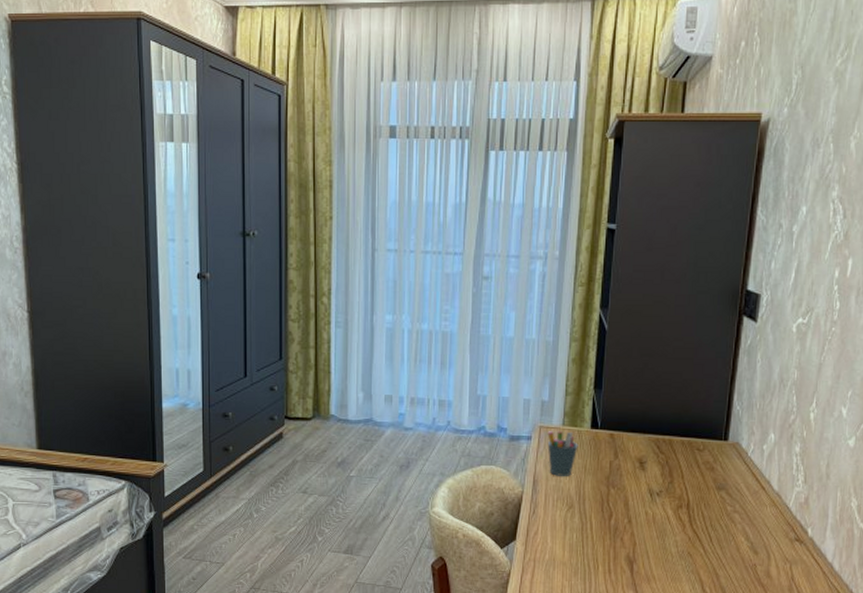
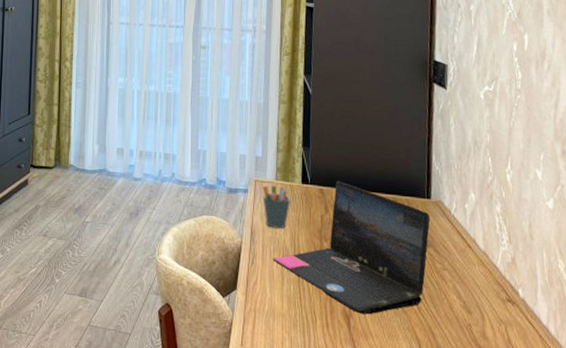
laptop: none [556,425,726,560] -> present [273,181,431,315]

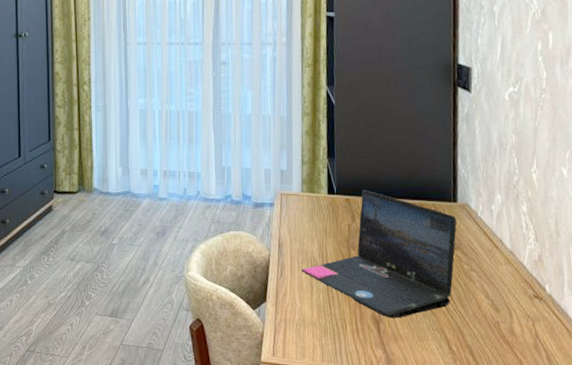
pen holder: present [262,185,291,228] -> none [288,197,318,239]

